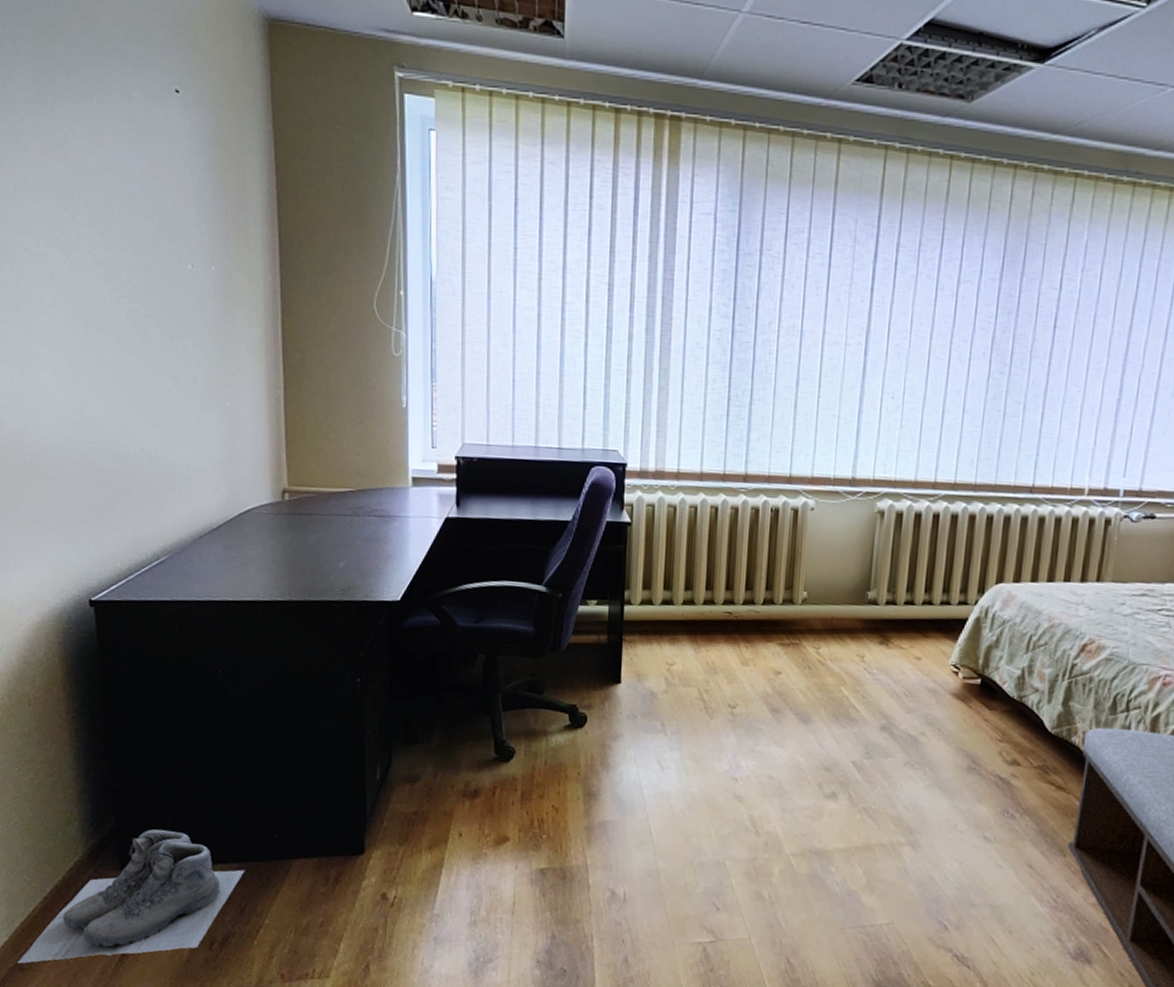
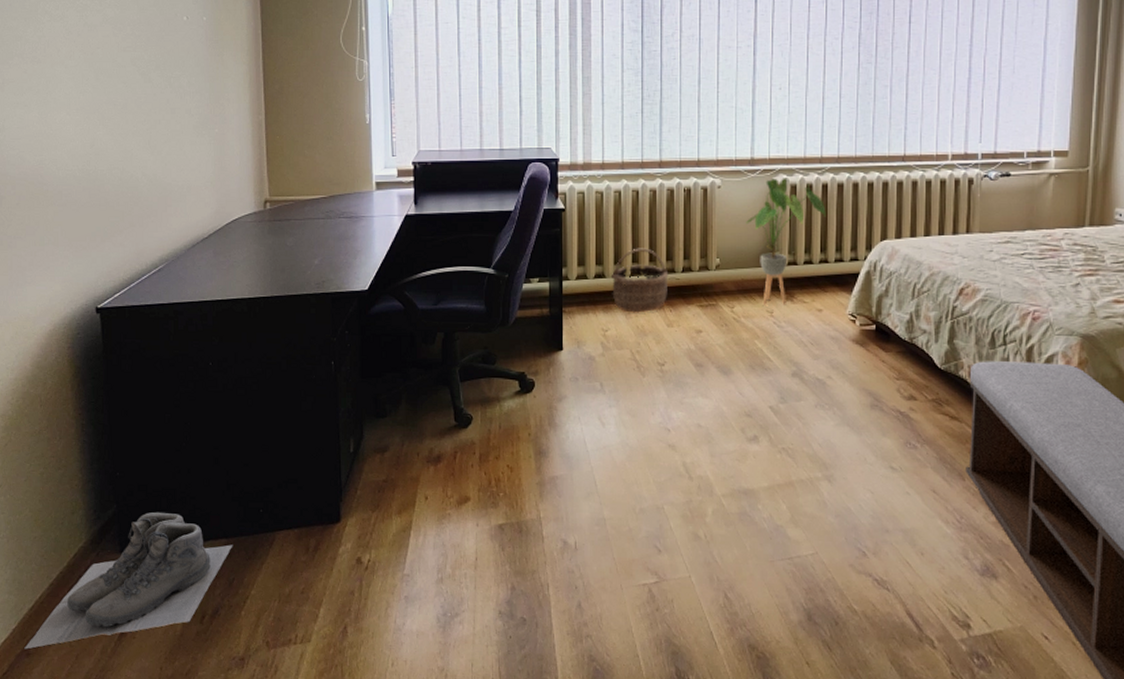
wicker basket: none [681,573,747,648] -> present [612,248,669,313]
house plant: none [841,502,936,650] -> present [746,178,826,306]

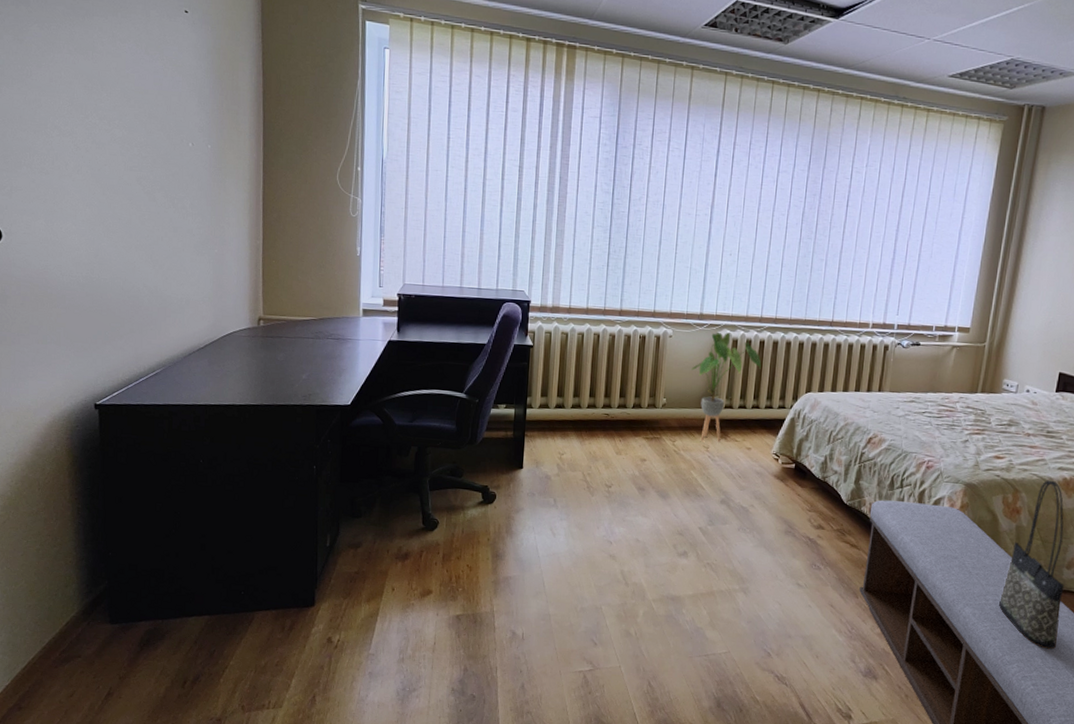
boots: present [24,512,233,650] -> none [16,589,215,704]
wicker basket: present [612,248,669,313] -> none [570,384,621,441]

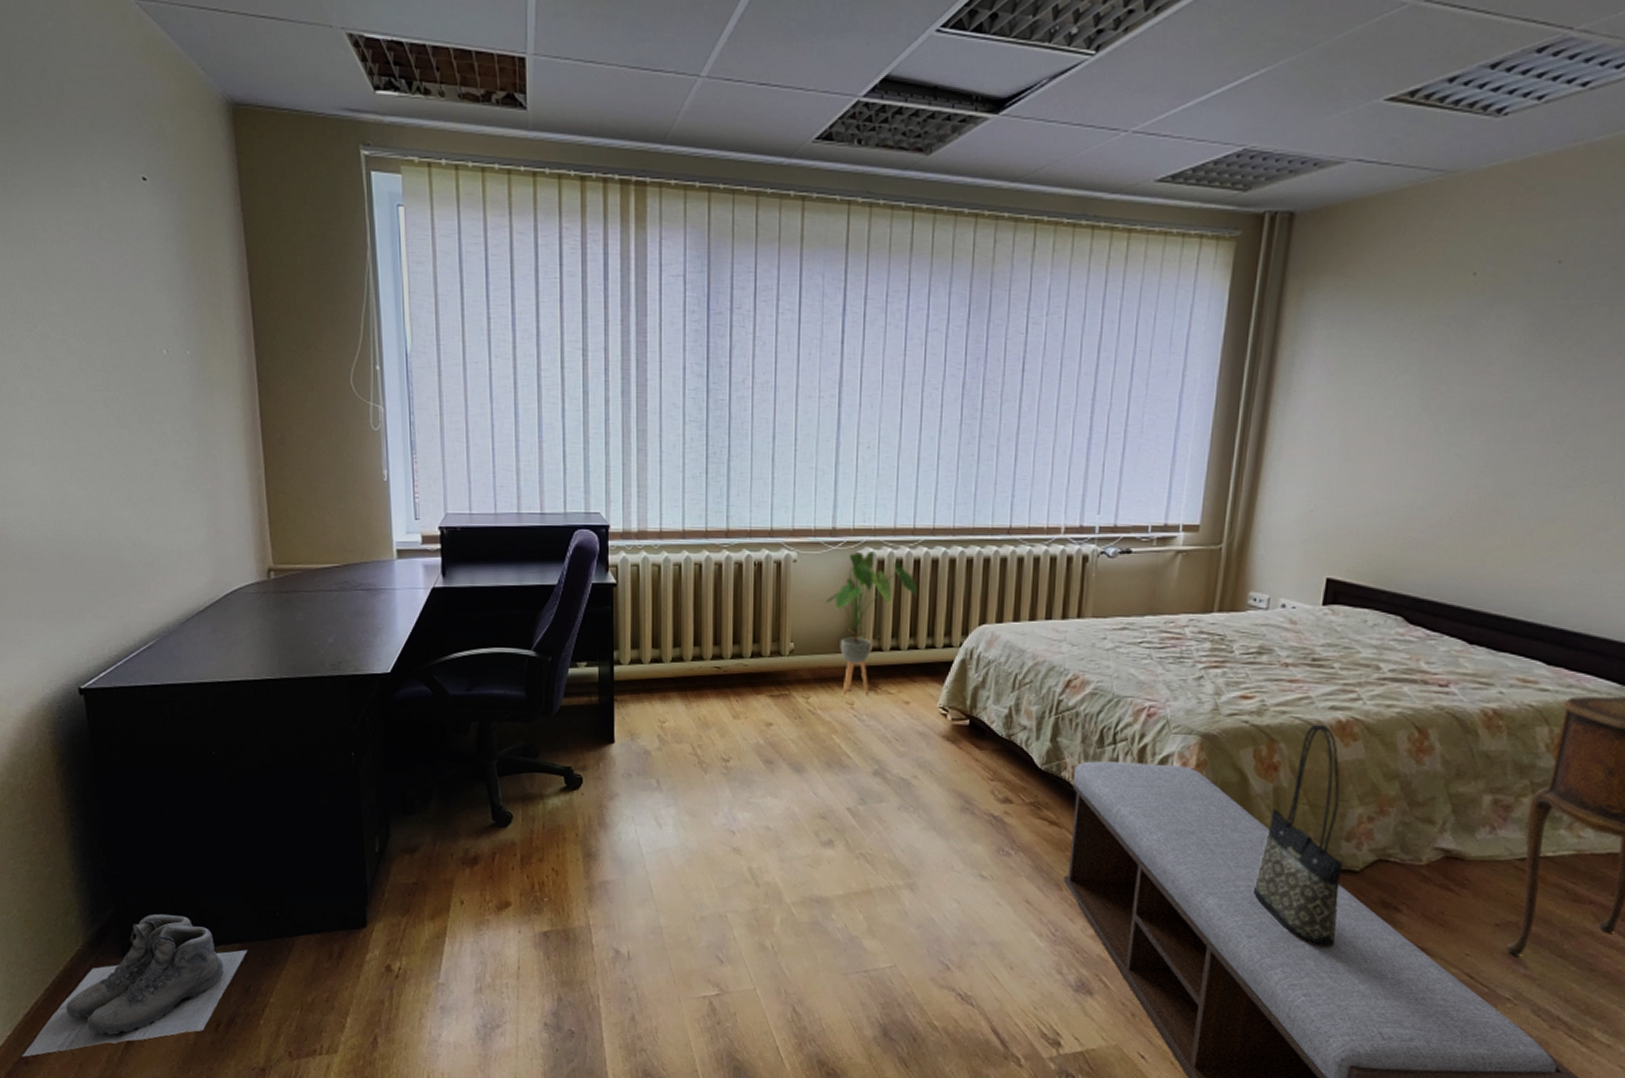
boots: none [16,589,215,704] -> present [22,913,248,1057]

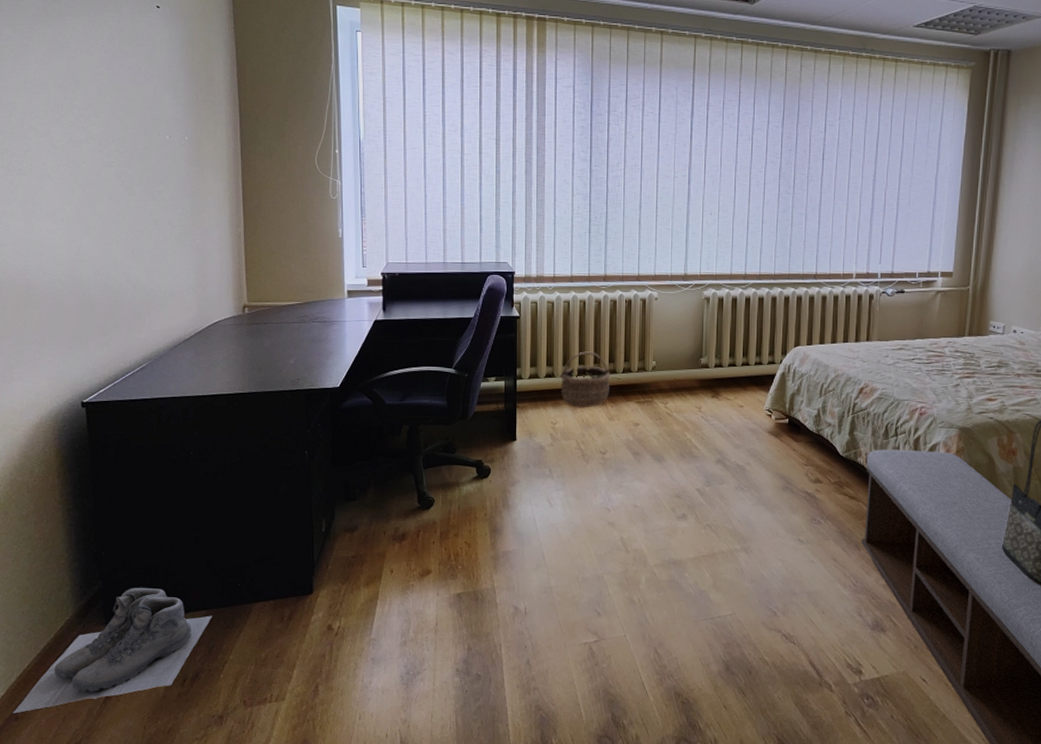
wicker basket: none [670,629,735,703] -> present [561,351,611,408]
house plant: present [825,551,918,697] -> none [679,291,748,403]

